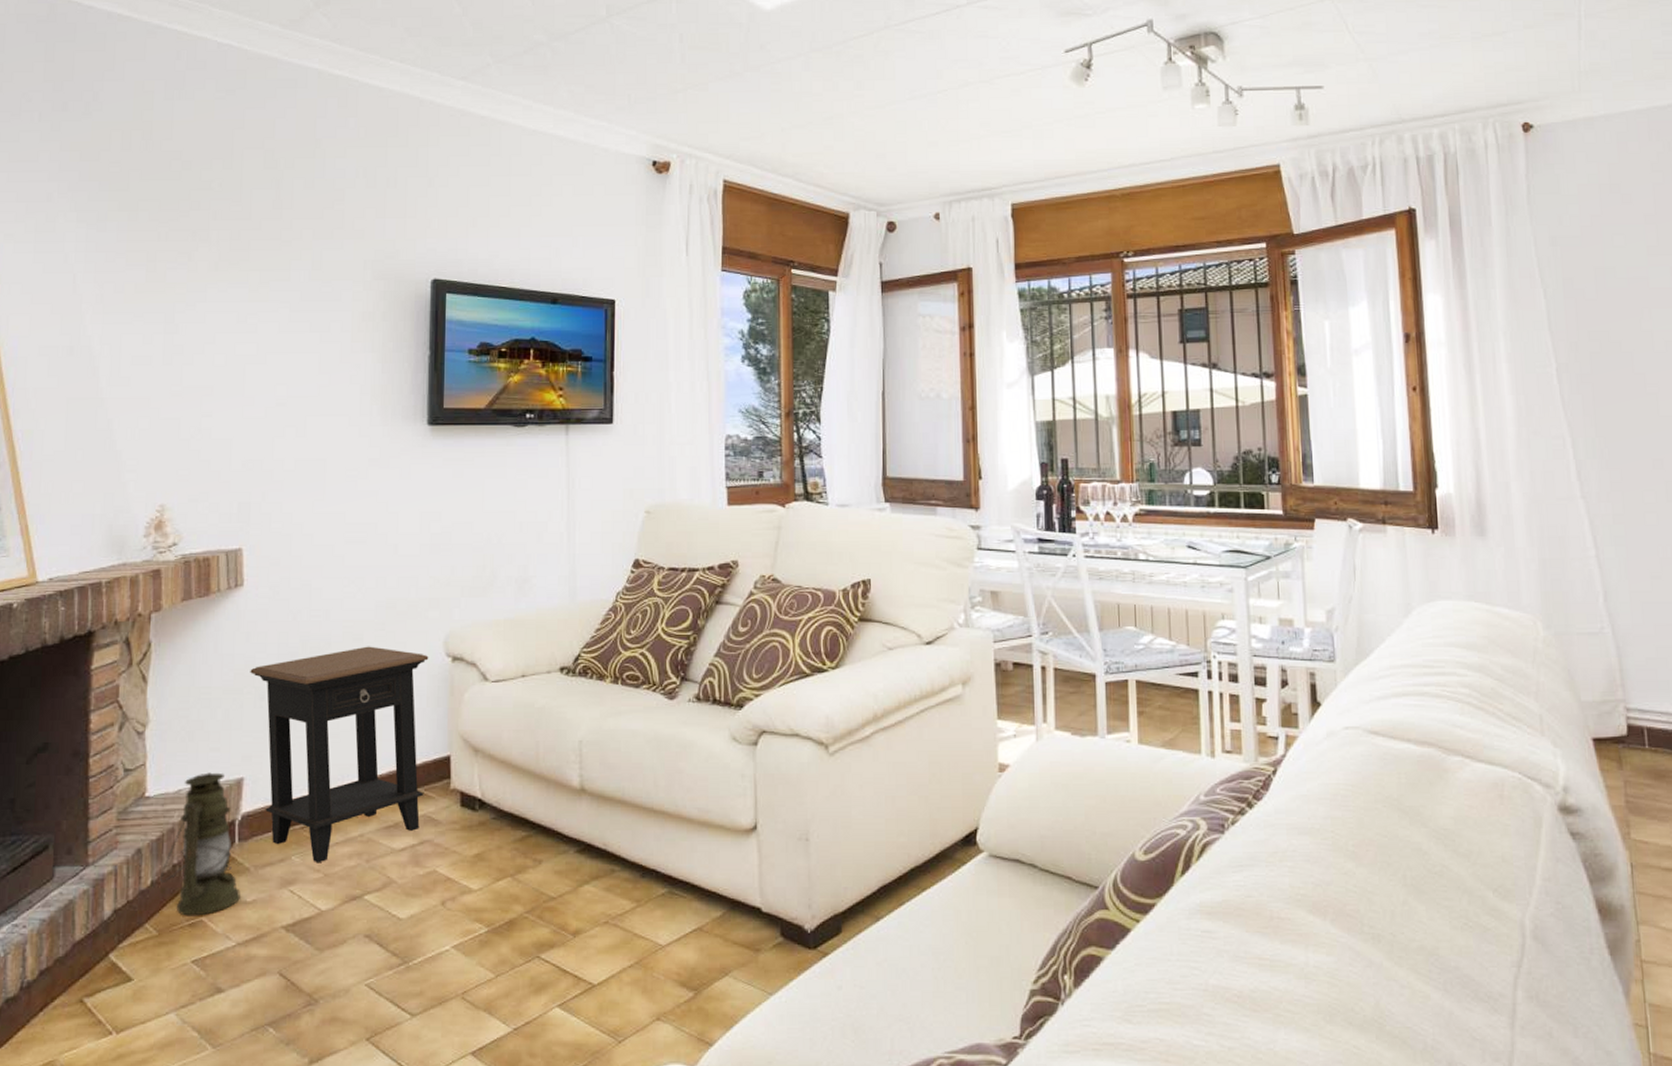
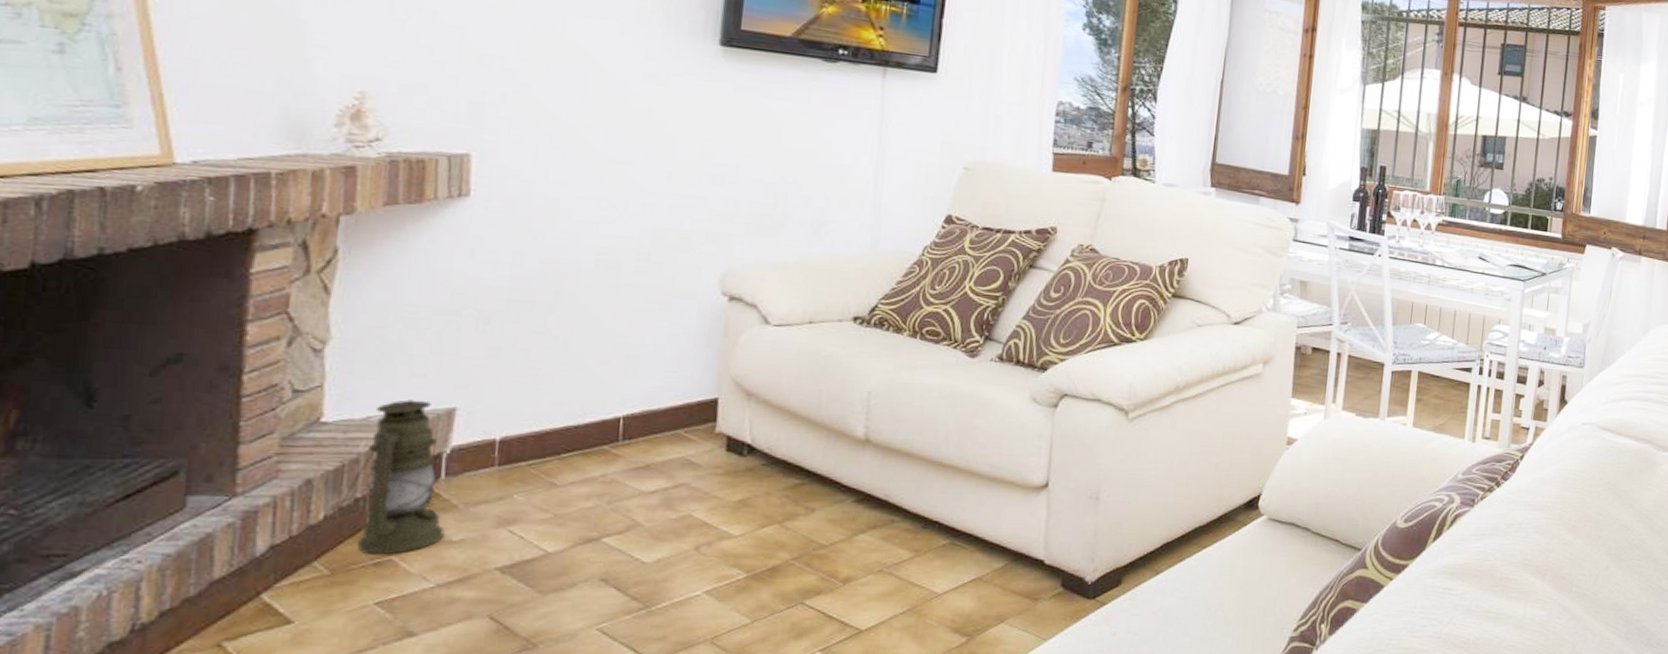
side table: present [250,646,429,864] -> none [472,276,701,503]

